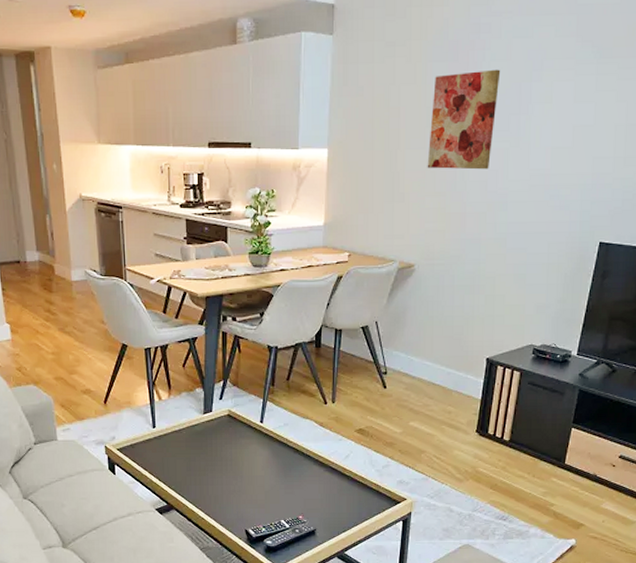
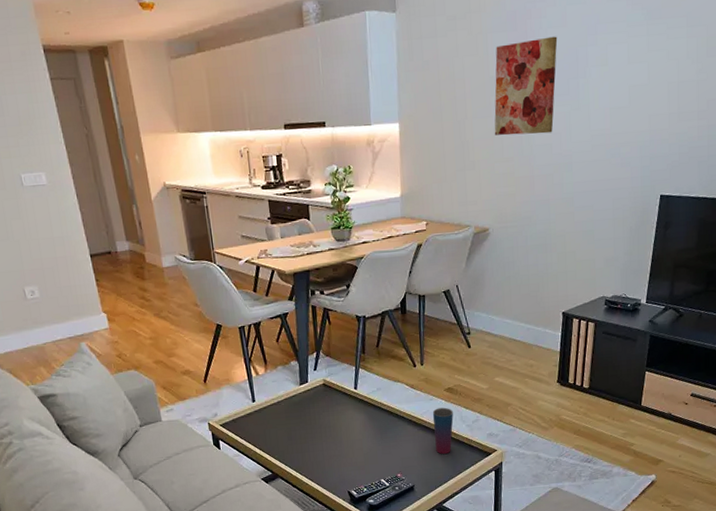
cup: none [340,449,363,499] -> present [432,407,454,455]

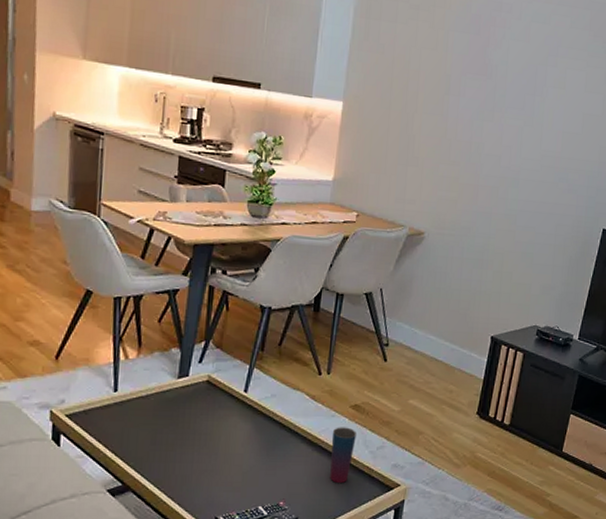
wall art: present [494,36,558,136] -> none [443,45,519,145]

